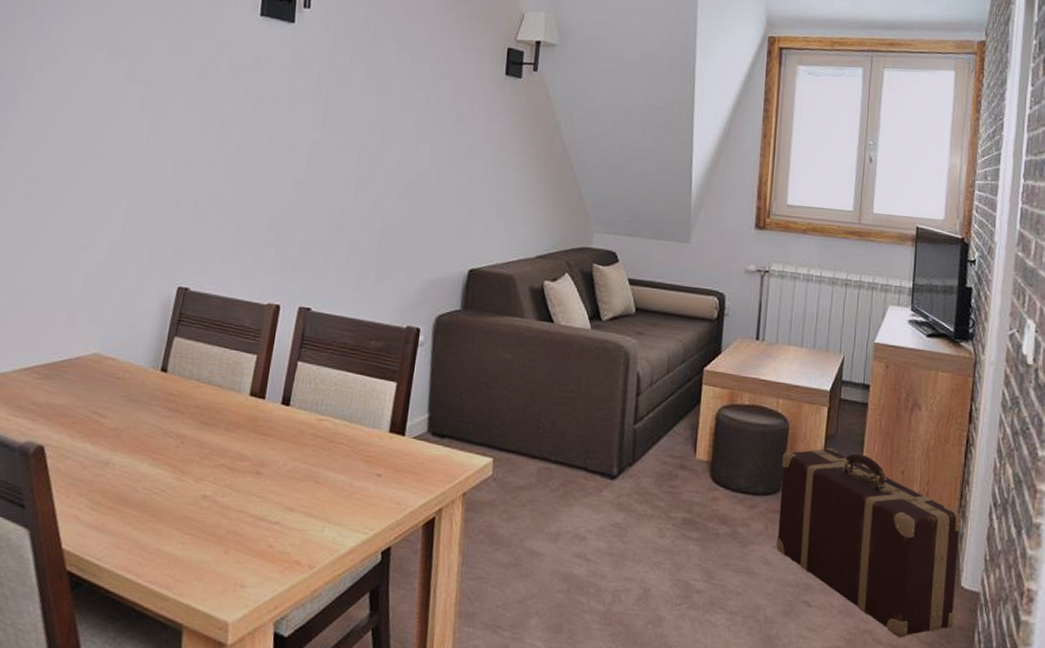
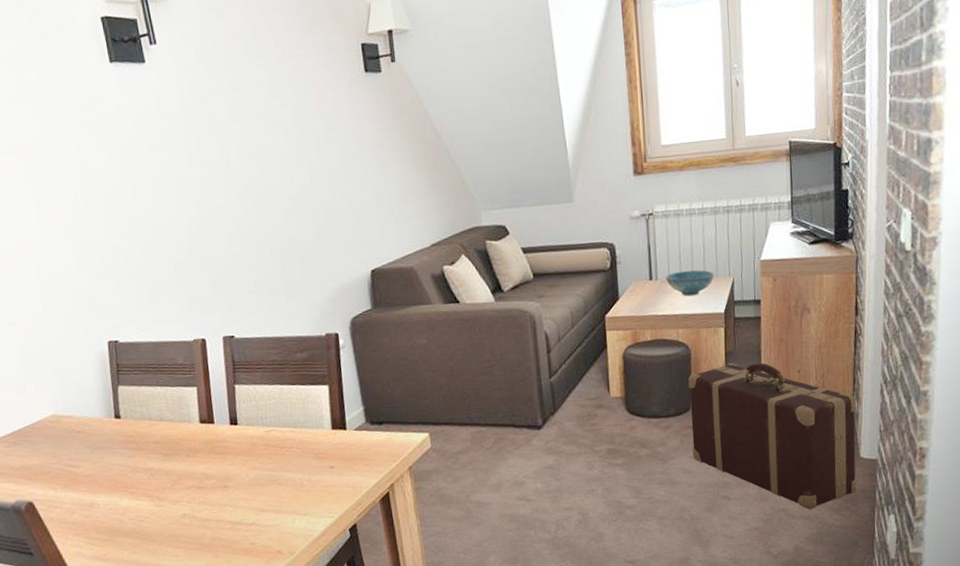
decorative bowl: none [773,337,825,366] -> present [665,270,715,297]

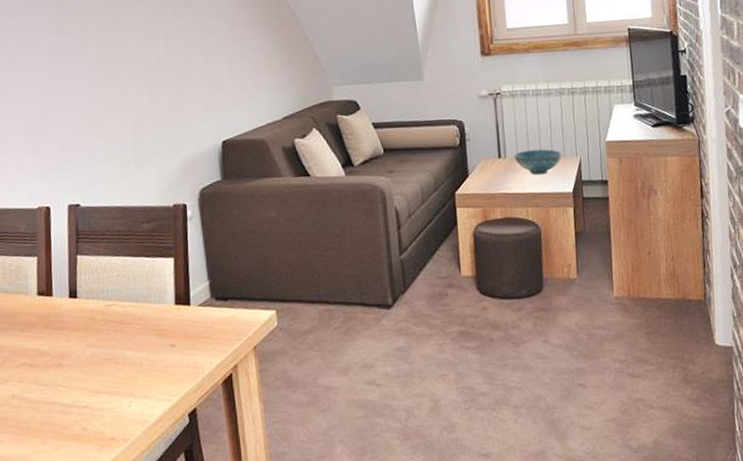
suitcase: present [688,362,857,510] -> none [539,243,714,400]

